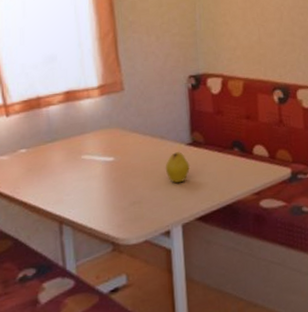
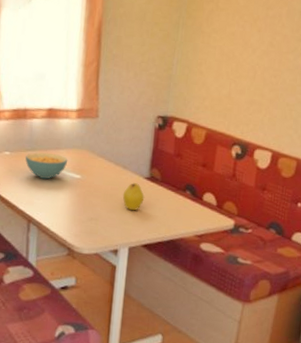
cereal bowl: none [46,139,97,171] -> present [25,152,68,180]

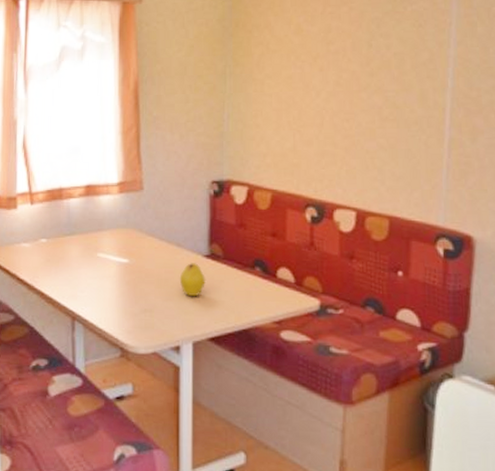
cereal bowl: present [25,152,68,180] -> none [64,236,113,267]

